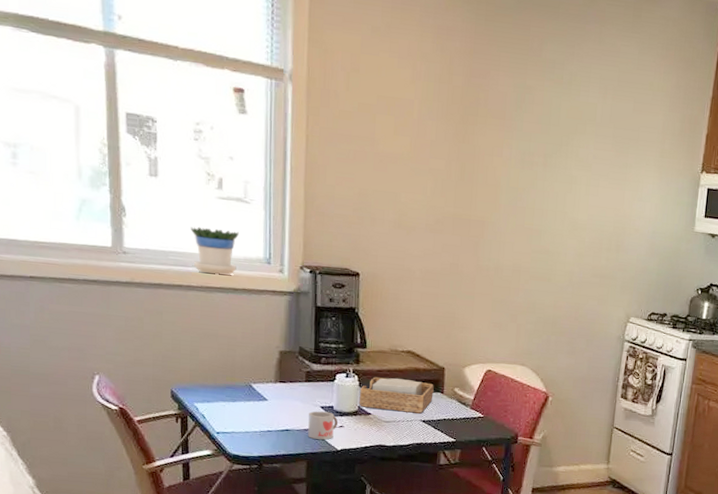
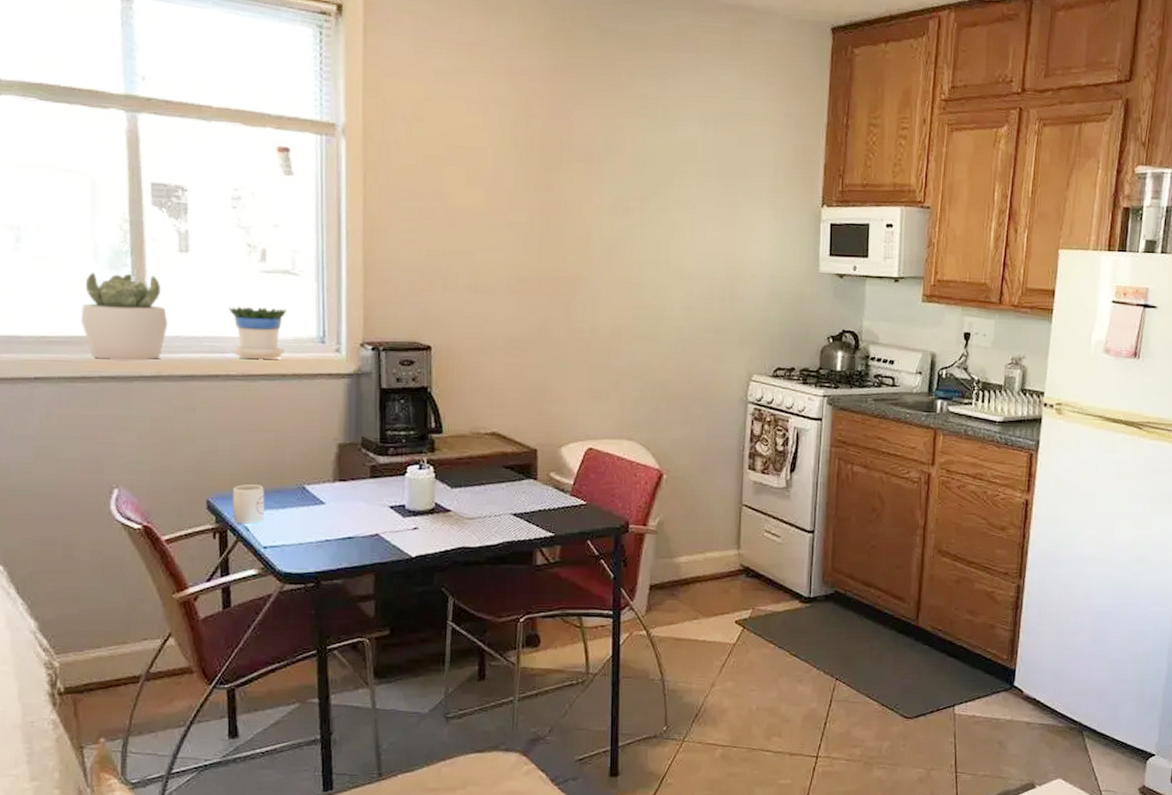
succulent plant: none [67,188,140,269] -> present [80,272,169,361]
mug: none [191,379,219,413] -> present [232,485,265,524]
mug: present [308,411,338,440] -> none [374,512,411,546]
napkin holder: present [359,377,434,414] -> none [435,465,525,506]

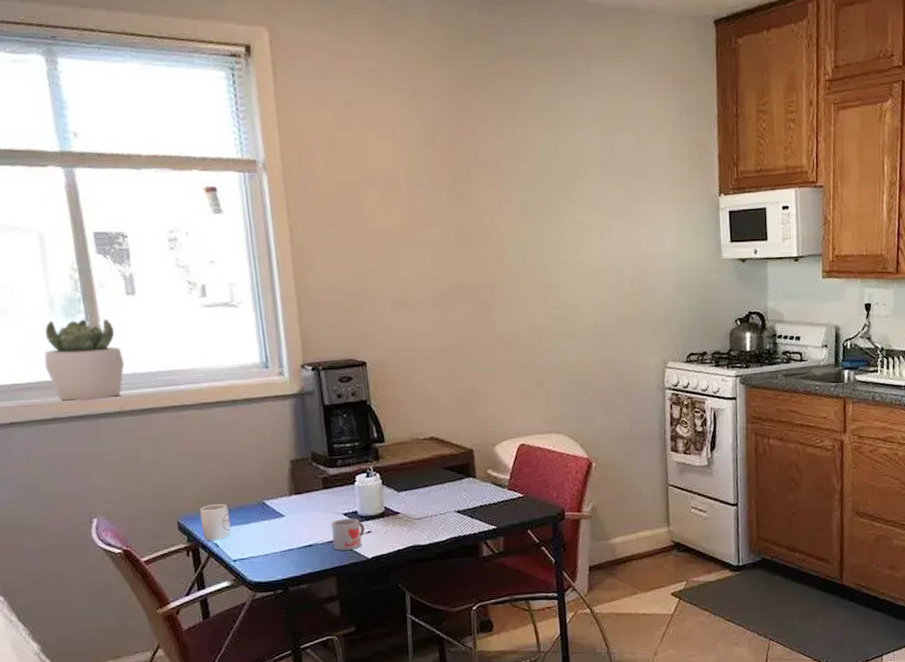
flowerpot: present [229,306,286,360] -> none [177,339,232,389]
mug: none [374,512,411,546] -> present [330,518,365,551]

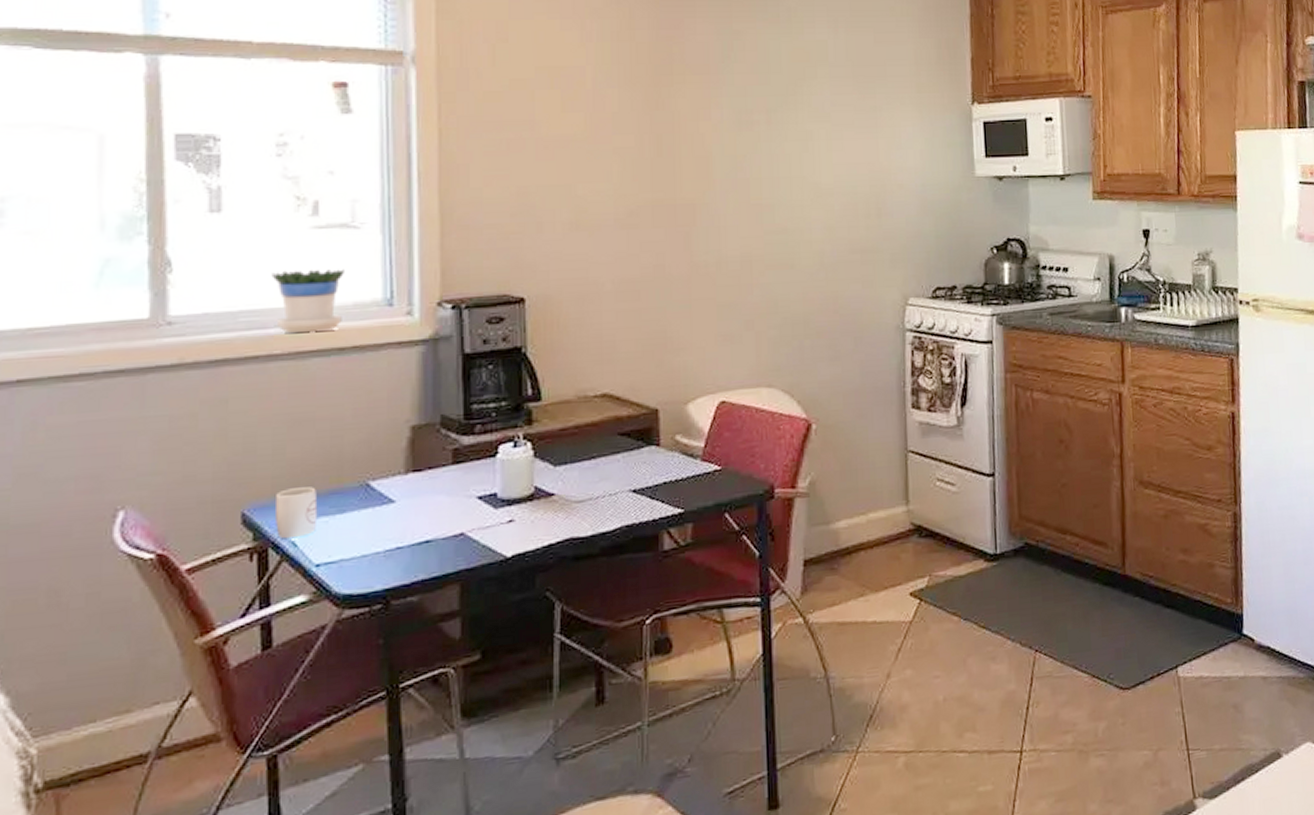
succulent plant: present [44,319,125,402] -> none [80,243,194,351]
flowerpot: none [177,339,232,389] -> present [271,269,344,334]
mug: present [330,518,365,551] -> none [458,502,505,548]

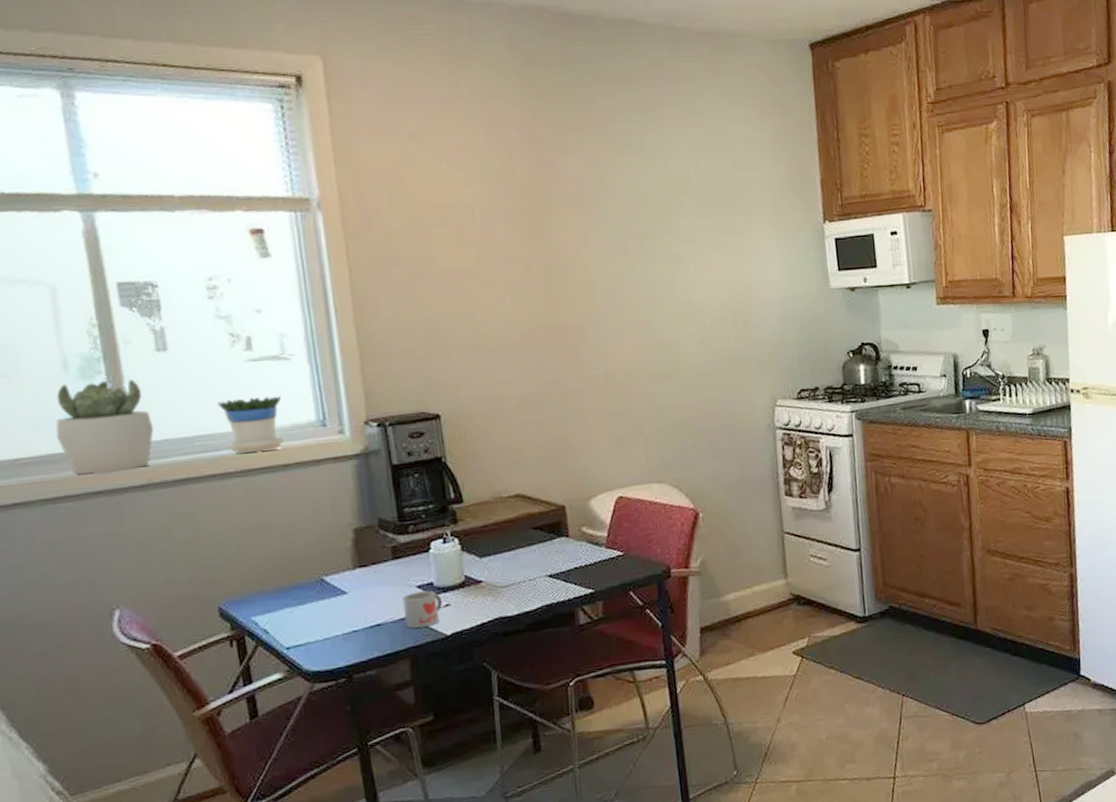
succulent plant: none [80,243,194,351] -> present [56,379,154,476]
mug: present [274,487,318,540] -> none [245,583,284,628]
mug: none [458,502,505,548] -> present [401,590,442,629]

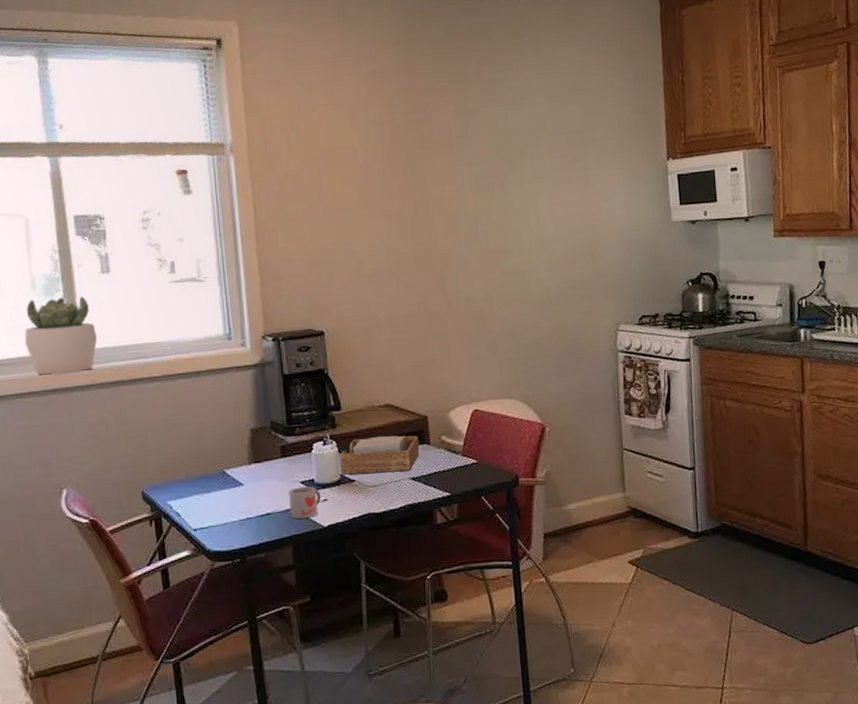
flowerpot: present [217,396,284,454] -> none [147,312,197,362]
napkin holder: none [463,527,557,576] -> present [340,435,420,475]

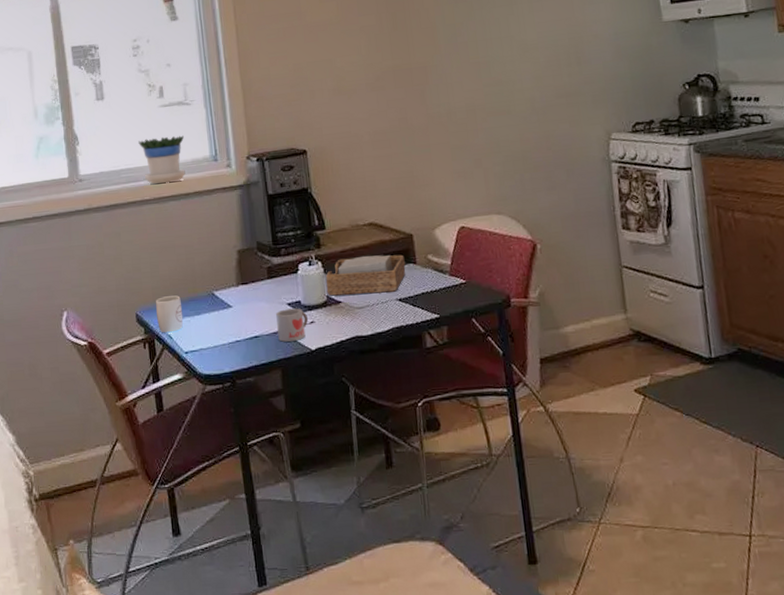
succulent plant: present [24,296,98,376] -> none [28,123,94,201]
flowerpot: none [147,312,197,362] -> present [138,135,185,185]
mug: none [163,473,193,511] -> present [155,295,184,333]

